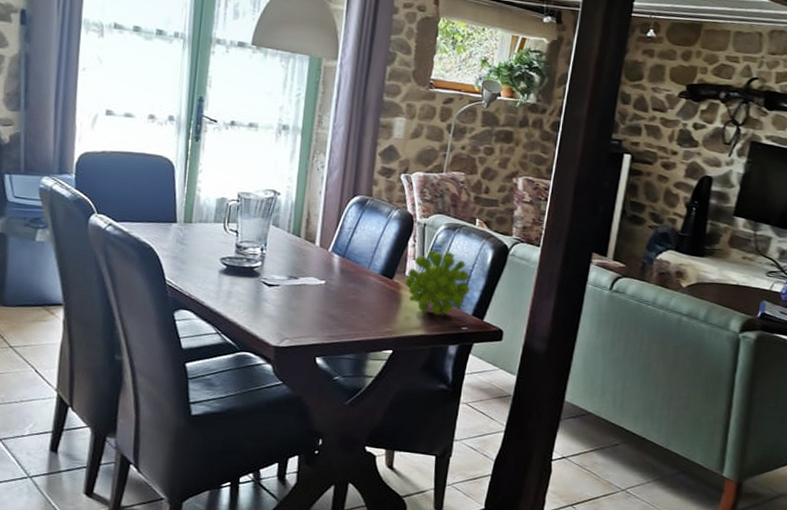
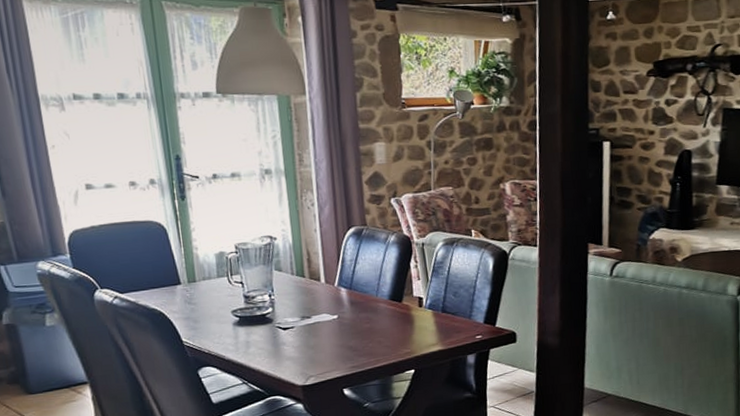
plant: present [405,250,470,315] -> none [414,266,477,329]

